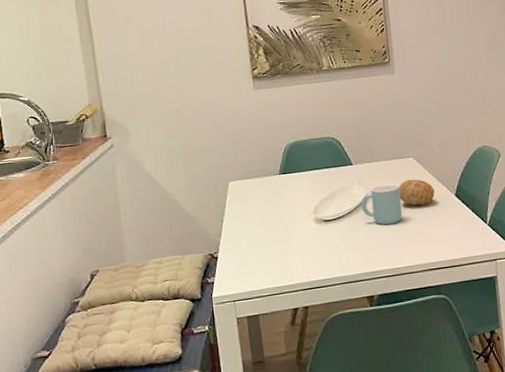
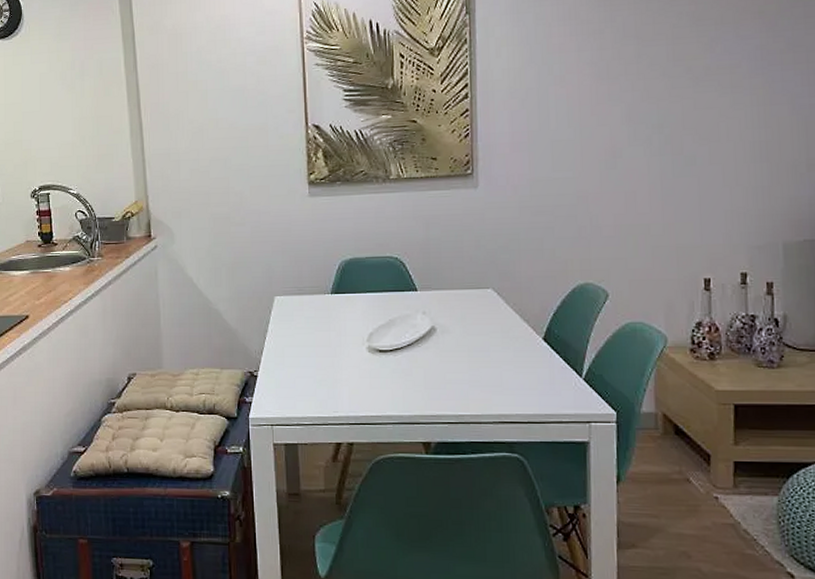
mug: present [361,184,402,225] -> none [424,316,473,364]
fruit: present [398,179,435,206] -> none [471,314,517,345]

